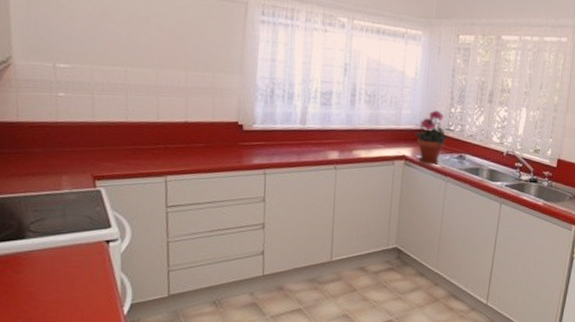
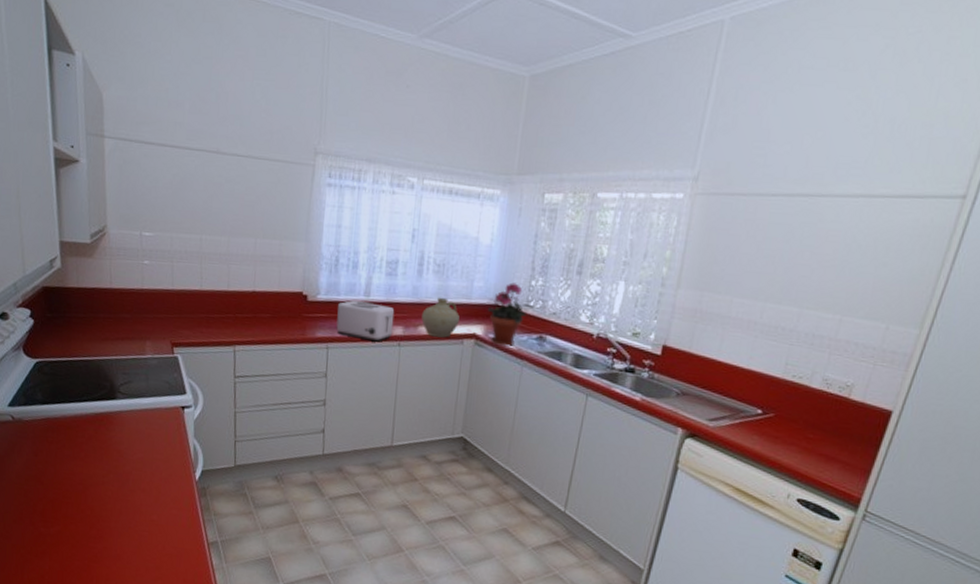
toaster: none [273,129,330,166] -> present [336,301,395,342]
ceramic jug: none [355,124,390,160] -> present [421,297,460,338]

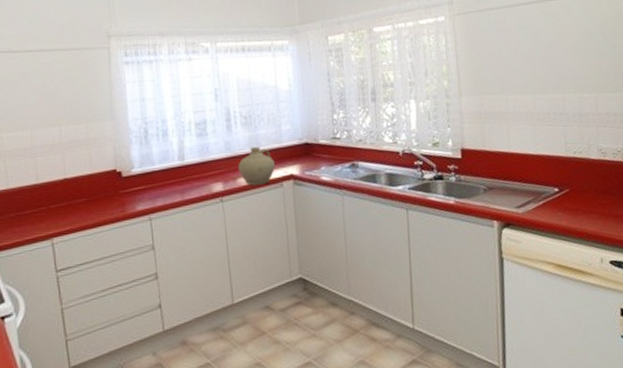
toaster: present [336,301,395,342] -> none [154,165,213,204]
potted plant: present [488,282,526,347] -> none [299,120,335,182]

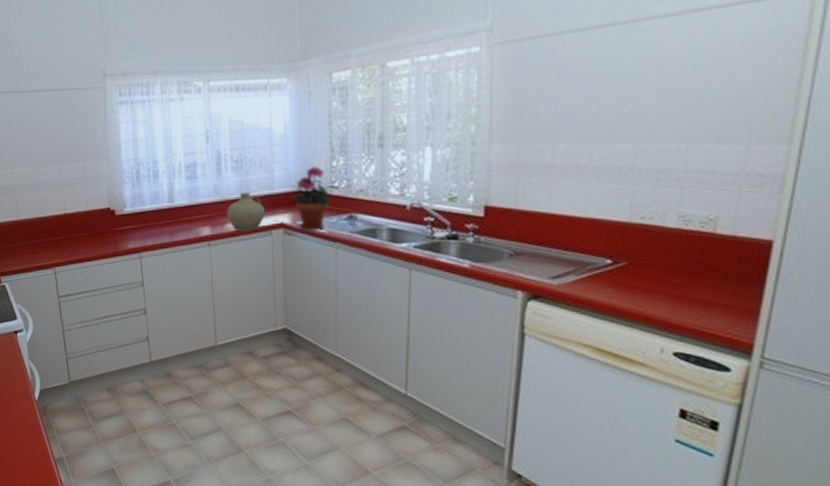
potted plant: none [299,120,335,182] -> present [292,166,332,232]

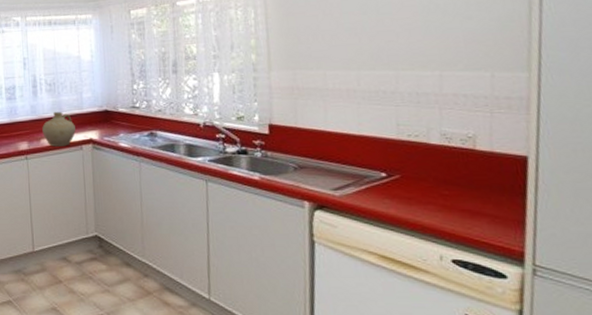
potted plant: present [292,166,332,232] -> none [99,89,134,147]

